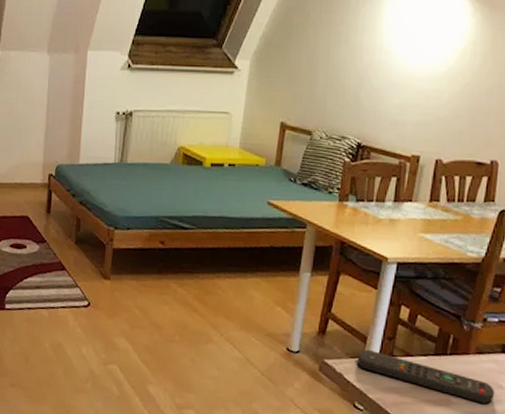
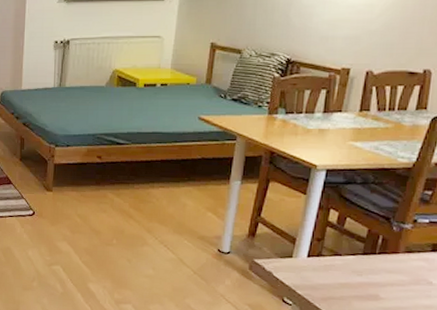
remote control: present [356,349,495,404] -> none [286,249,425,299]

